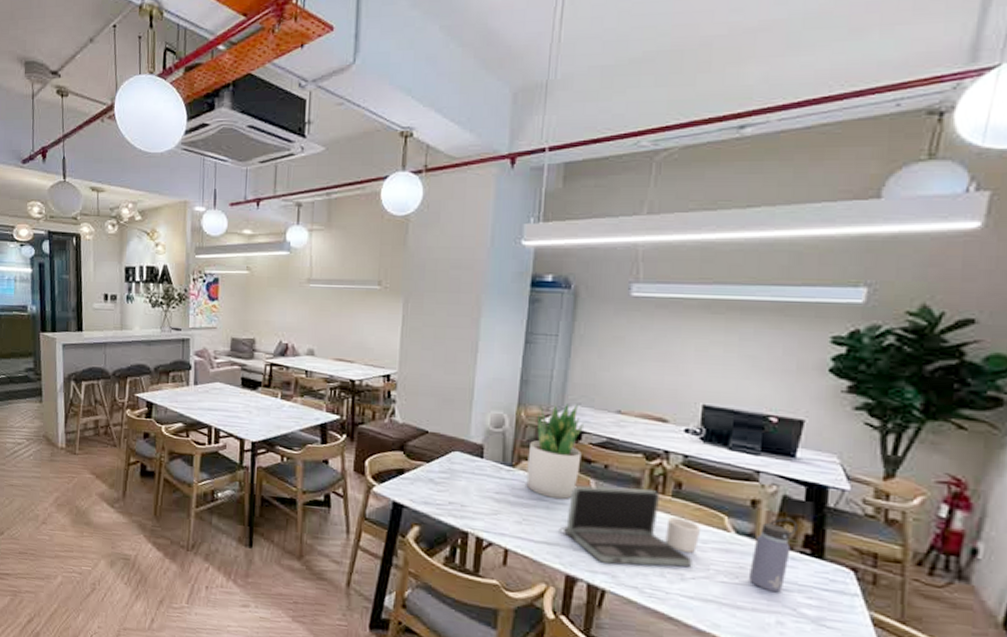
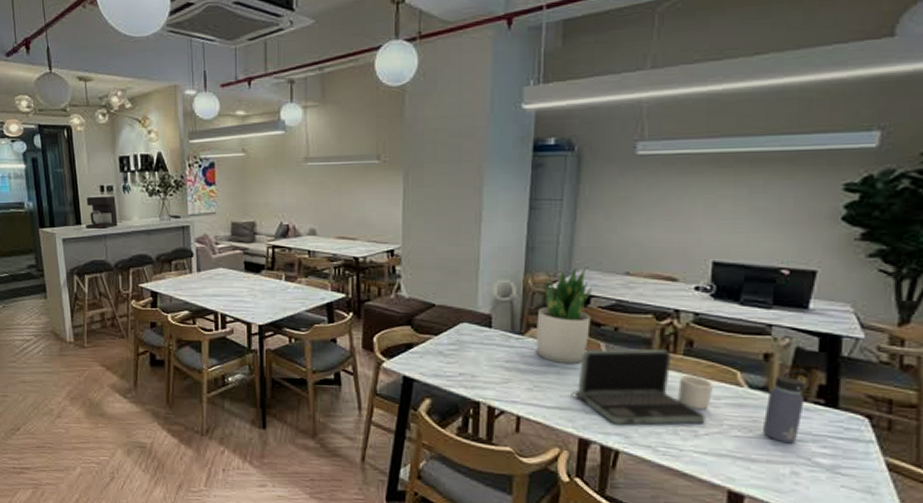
coffee maker: none [87,304,119,337] -> present [86,196,118,229]

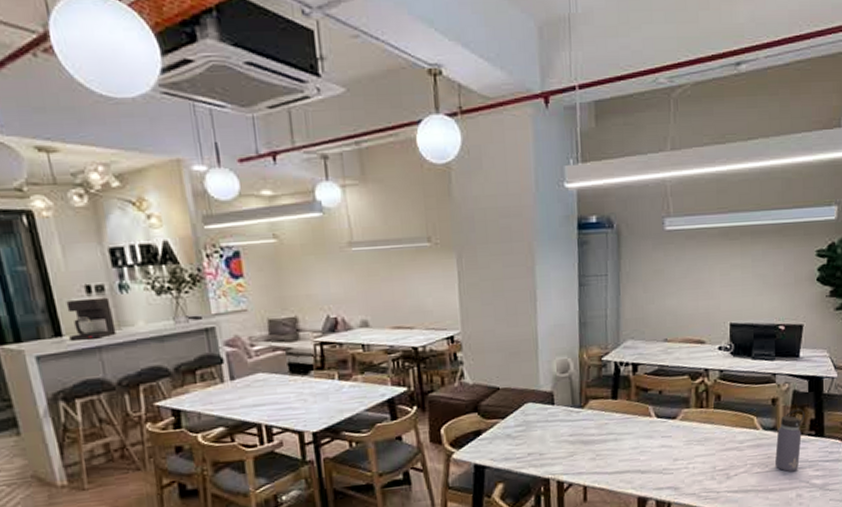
planter: present [536,268,593,364] -> none [593,338,640,430]
laptop: present [571,348,706,426] -> none [628,405,734,480]
mug: present [678,375,714,409] -> none [712,425,738,454]

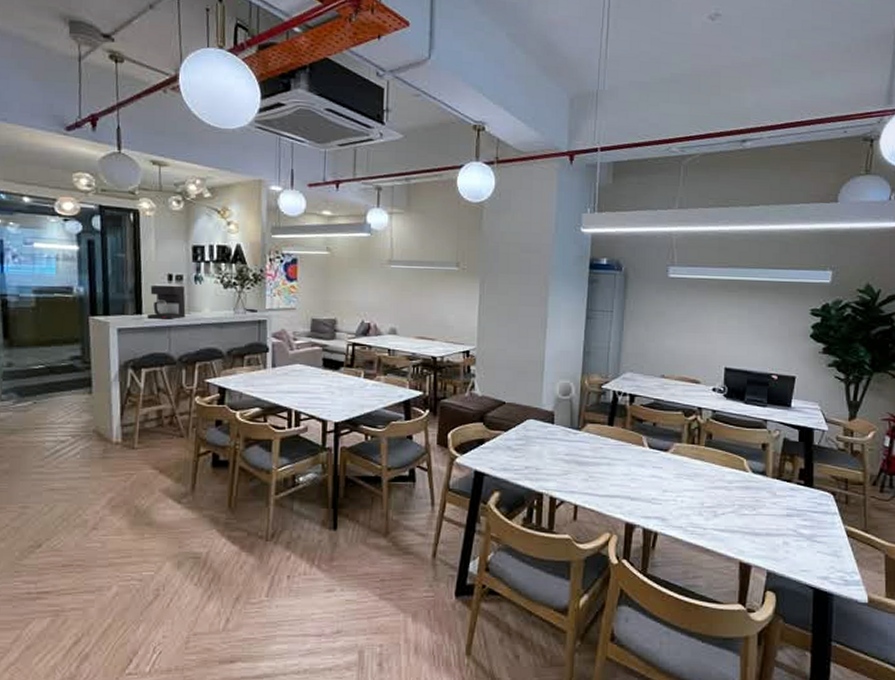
water bottle: present [774,409,805,472] -> none [762,457,795,519]

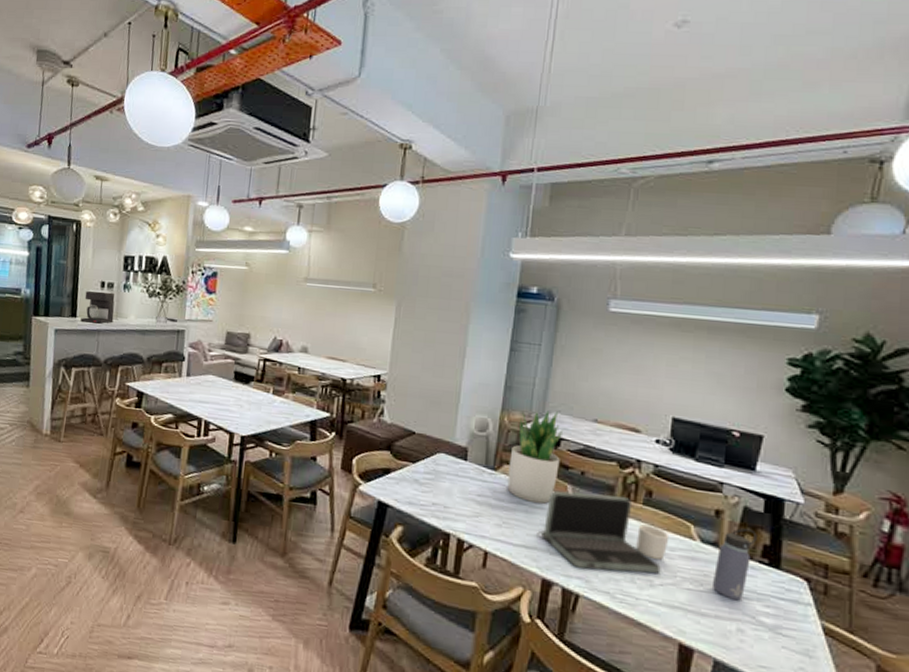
planter: none [591,371,637,455] -> present [507,410,564,504]
laptop: none [619,440,722,510] -> present [537,490,661,574]
mug: none [702,464,728,492] -> present [636,524,670,560]
water bottle: none [762,457,795,519] -> present [711,528,757,601]

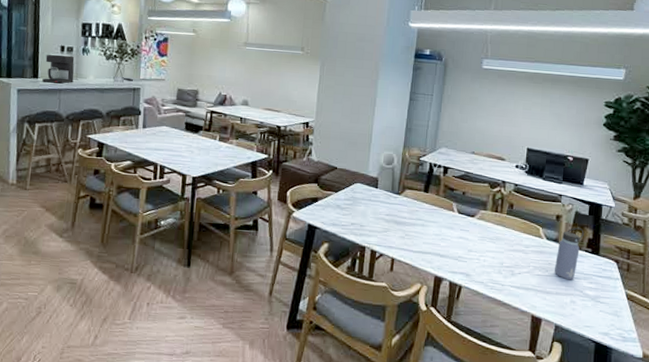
planter: present [507,410,564,504] -> none [408,146,450,218]
laptop: present [537,490,661,574] -> none [431,207,519,267]
mug: present [636,524,670,560] -> none [502,229,525,255]

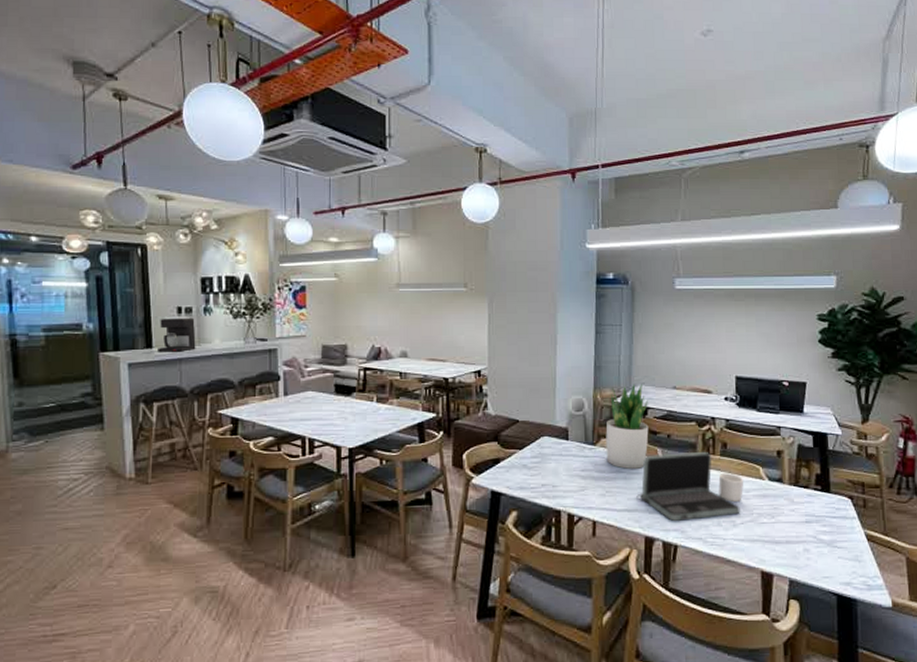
planter: none [408,146,450,218] -> present [605,384,649,469]
laptop: none [431,207,519,267] -> present [636,451,740,522]
mug: none [502,229,525,255] -> present [718,473,744,502]
water bottle: present [554,228,584,280] -> none [781,463,811,525]

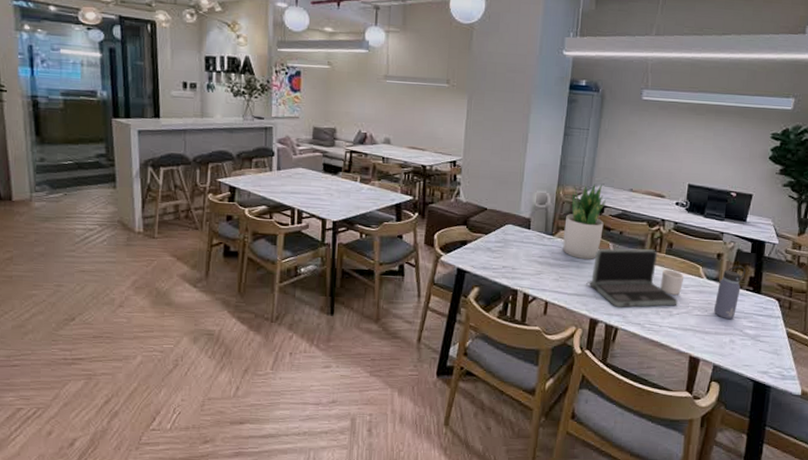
coffee maker: present [158,317,196,352] -> none [165,91,200,124]
water bottle: none [781,463,811,525] -> present [713,266,746,320]

